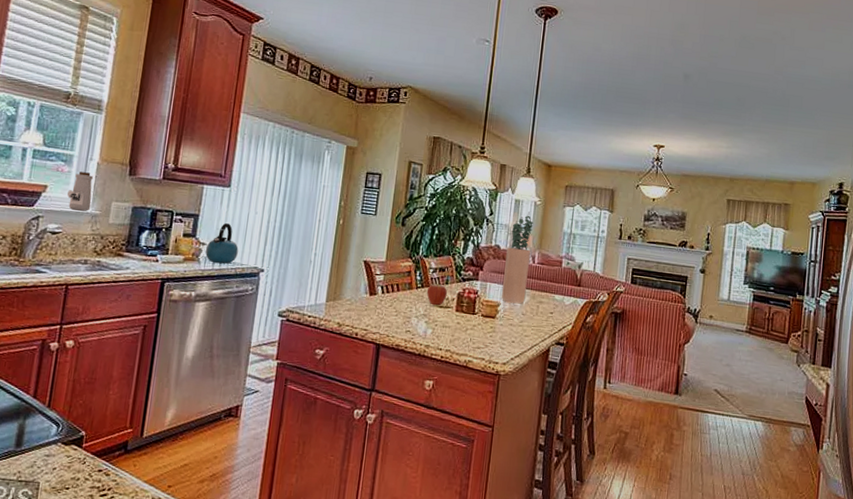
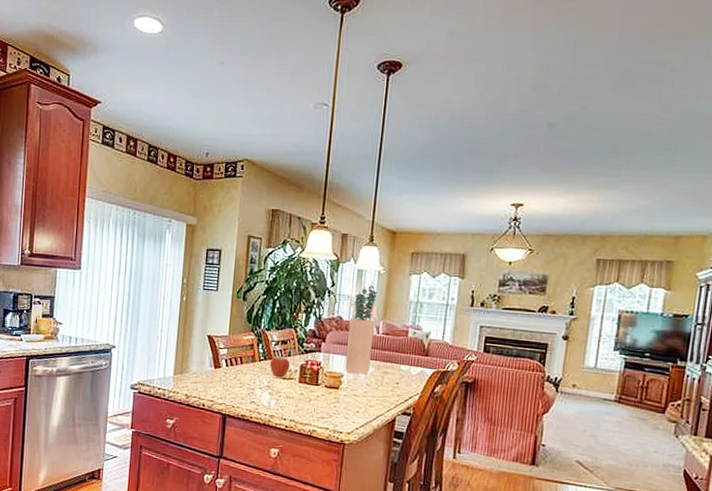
kettle: present [205,223,238,264] -> none [62,304,91,341]

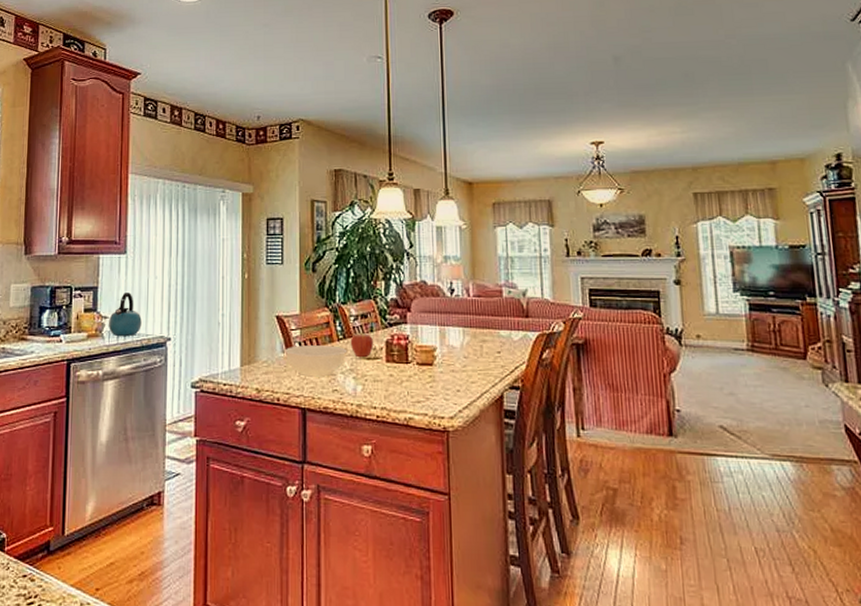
kettle: none [62,304,91,341] -> present [108,293,142,336]
bowl: none [212,362,267,391] -> present [285,345,347,377]
vase: present [345,281,377,375] -> none [435,238,465,346]

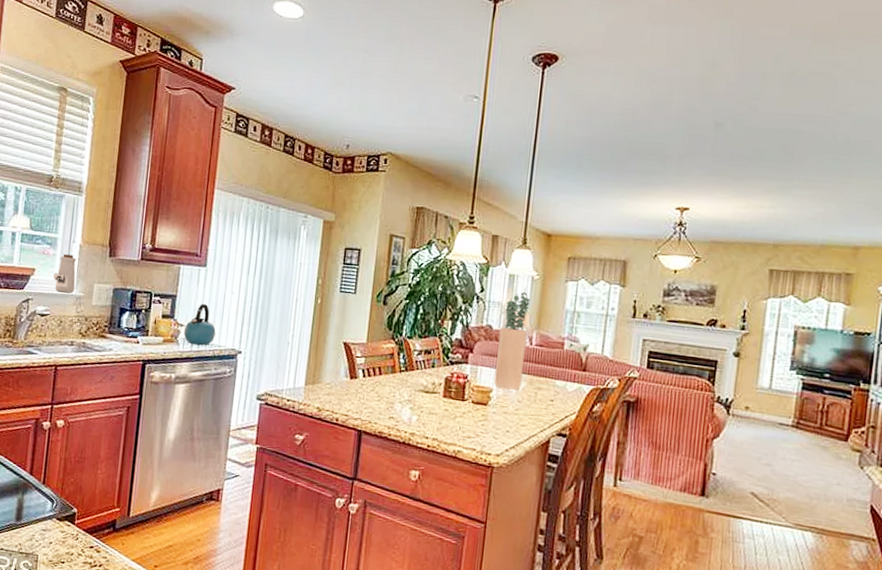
bowl: present [285,345,347,377] -> none [348,372,408,405]
fruit: present [350,332,374,358] -> none [411,366,434,391]
vase: none [435,238,465,346] -> present [494,287,530,391]

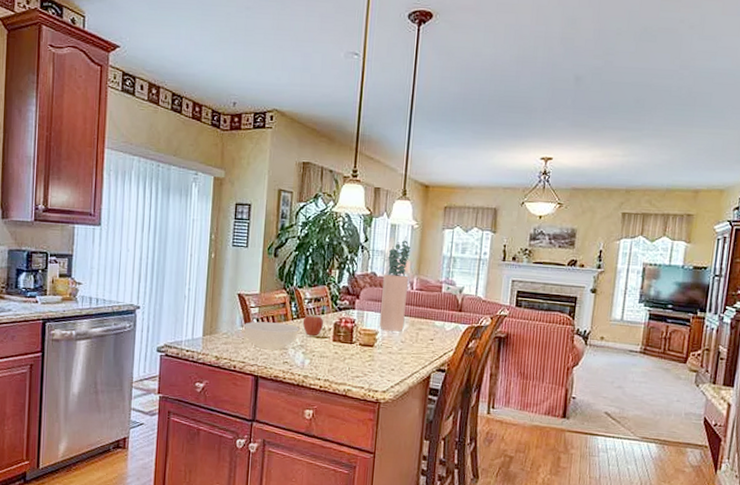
kettle: present [183,304,216,345] -> none [81,262,113,302]
bowl: none [348,372,408,405] -> present [243,321,300,351]
fruit: none [411,366,434,391] -> present [302,313,324,336]

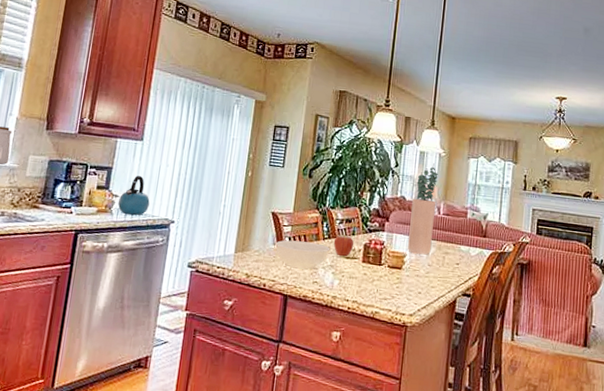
kettle: none [81,262,113,302] -> present [117,176,150,215]

